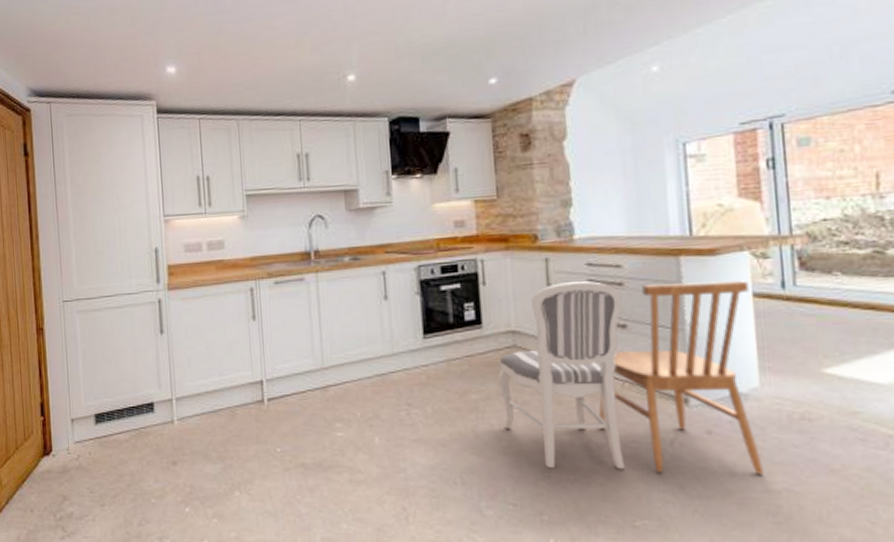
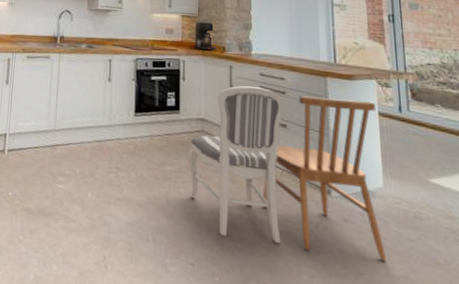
coffee maker: none [493,206,527,243] -> present [194,23,218,51]

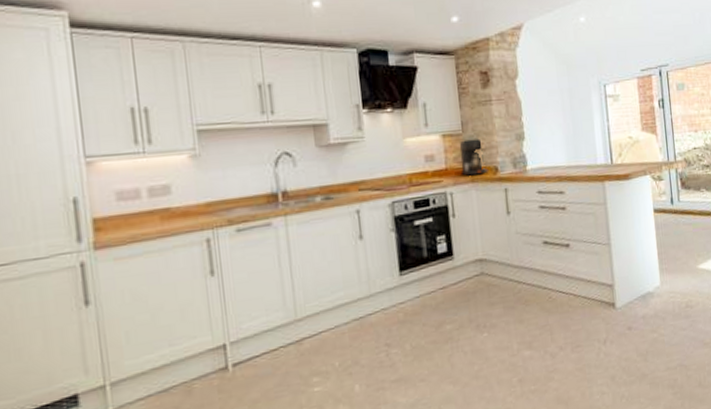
dining chair: present [189,86,284,244] -> none [469,207,573,384]
dining chair: present [263,96,386,261] -> none [551,199,665,370]

